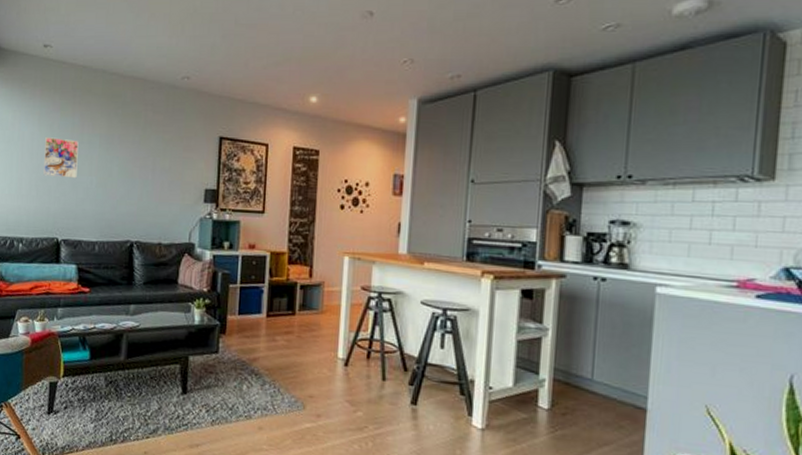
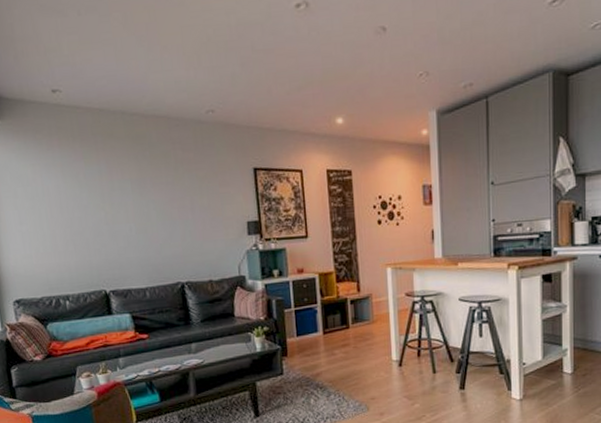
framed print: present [43,137,79,179] -> none [73,188,114,229]

